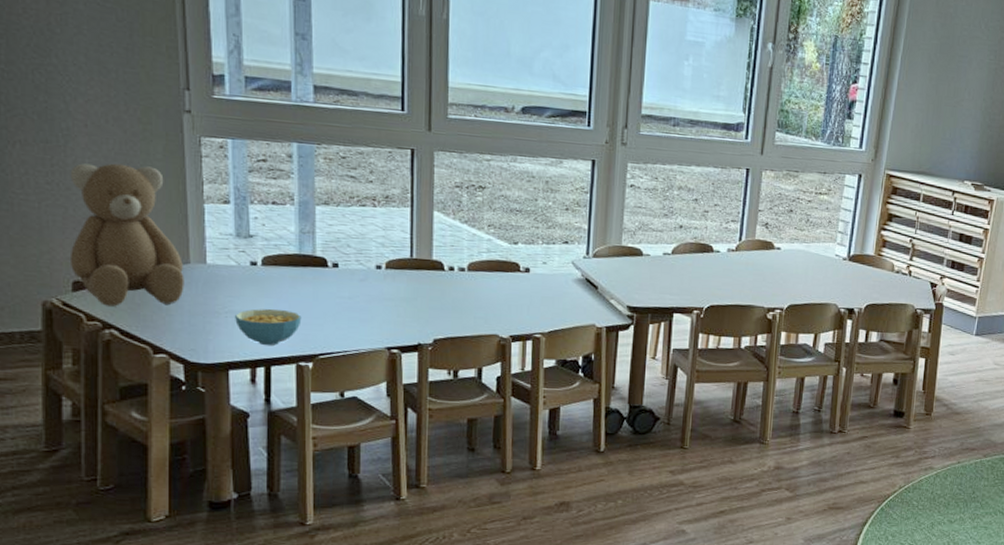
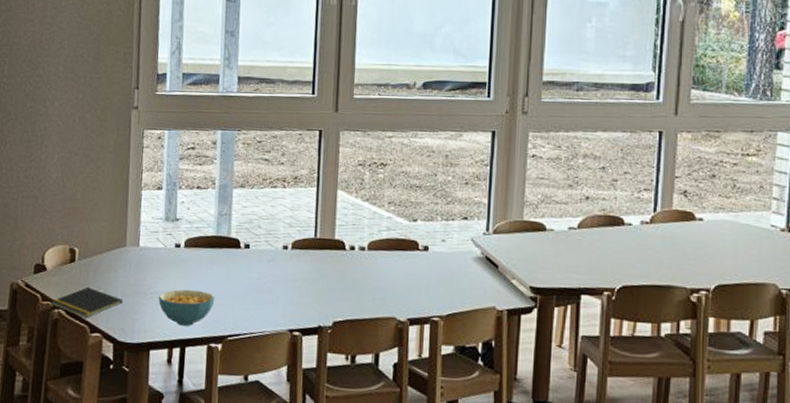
teddy bear: present [69,163,184,307] -> none [34,157,121,287]
notepad: none [99,305,192,339] -> present [51,286,123,319]

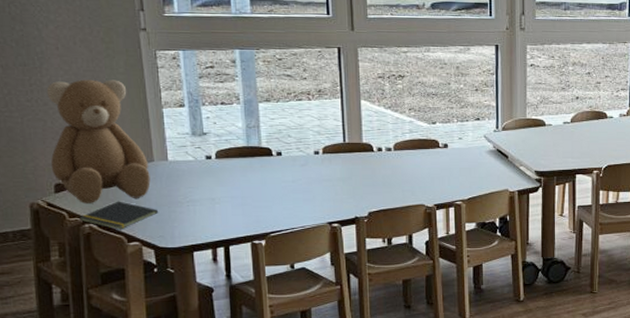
teddy bear: none [34,157,121,287] -> present [46,79,151,203]
cereal bowl: present [158,289,215,326] -> none [196,196,253,228]

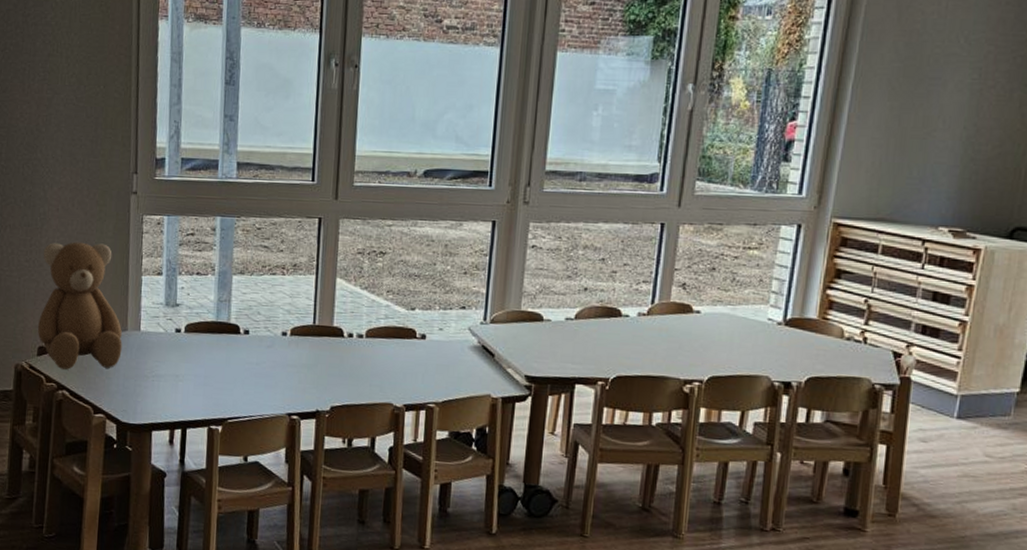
notepad: present [79,201,159,230] -> none [55,369,126,400]

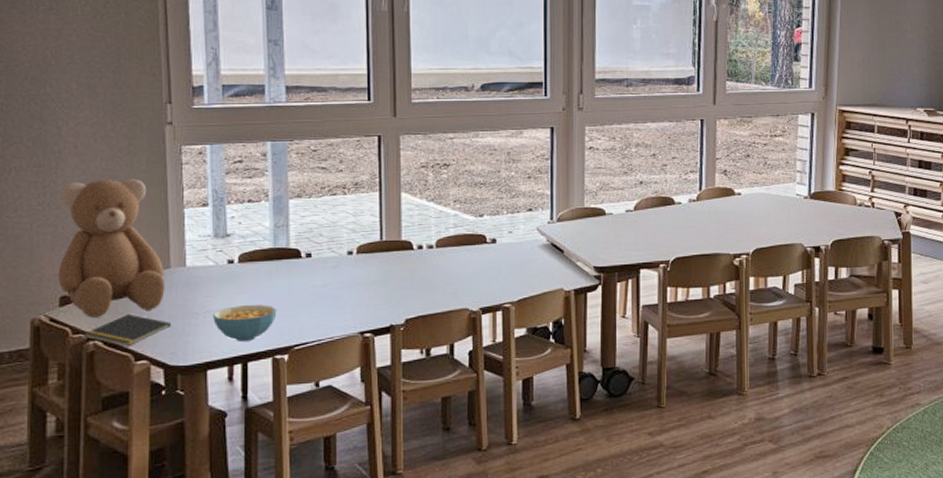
notepad: none [55,369,126,400] -> present [84,313,172,347]
cereal bowl: none [160,373,215,409] -> present [213,305,277,341]

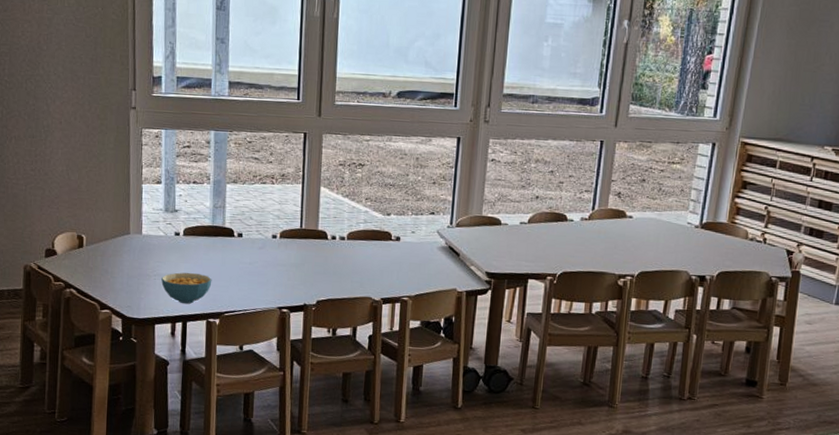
teddy bear: present [57,179,165,318] -> none [44,152,125,270]
notepad: present [84,313,172,347] -> none [63,269,129,297]

